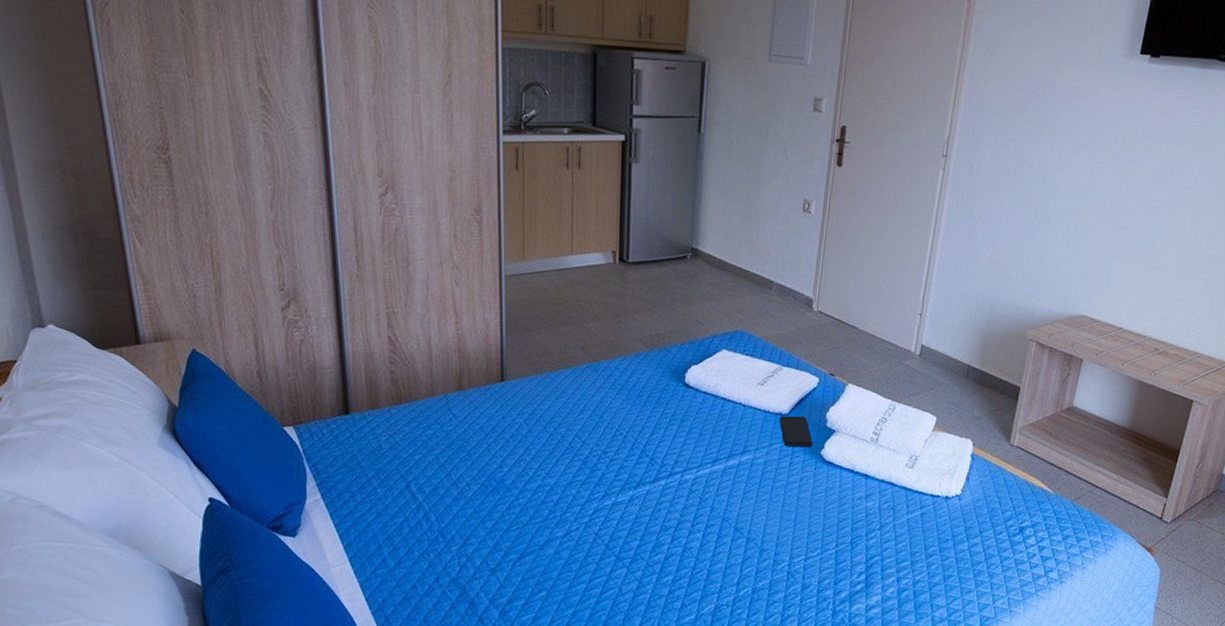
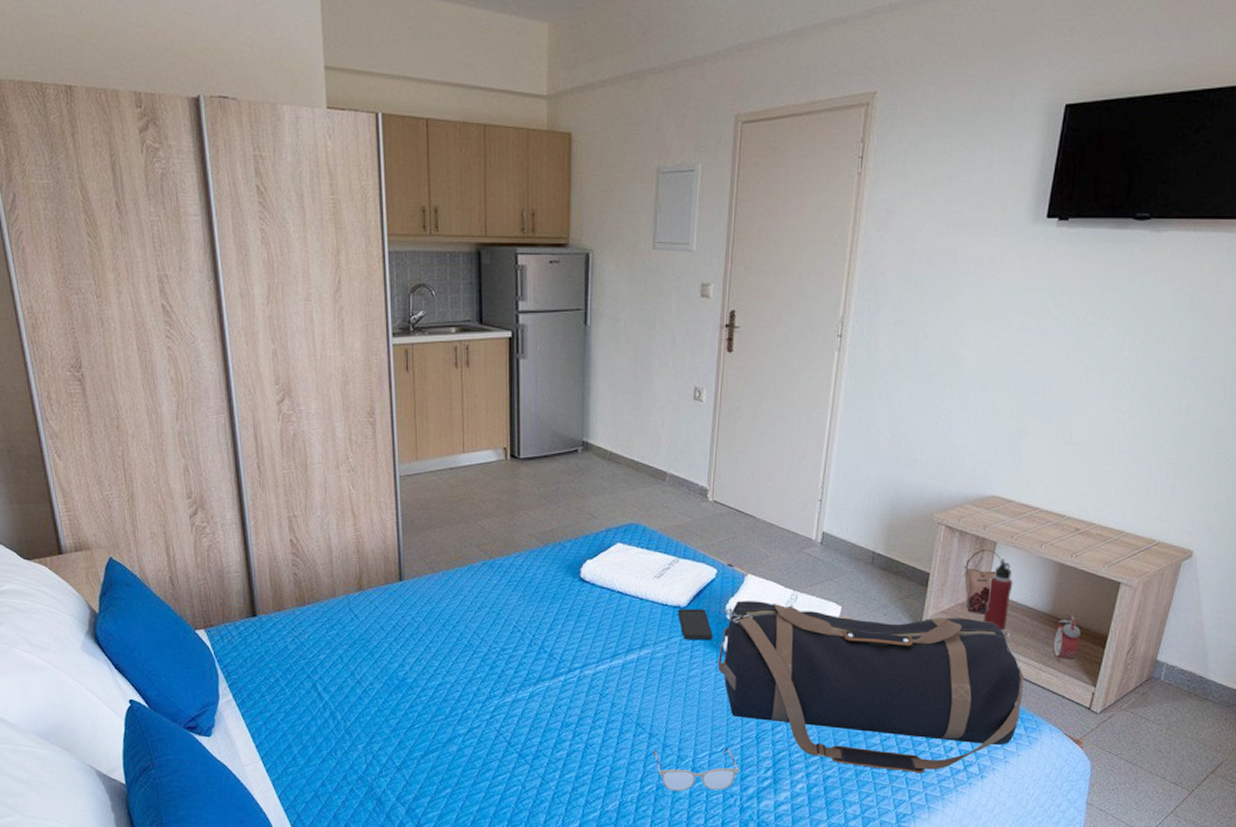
eyeglasses: none [751,553,834,595] -> present [654,748,740,791]
duffel bag: none [816,409,1103,579] -> present [718,601,1024,774]
handbag: none [1051,365,1087,428] -> present [963,549,1002,614]
water bottle: none [1068,375,1097,442] -> present [983,559,1014,629]
alarm clock: none [1130,428,1156,474] -> present [1053,613,1081,662]

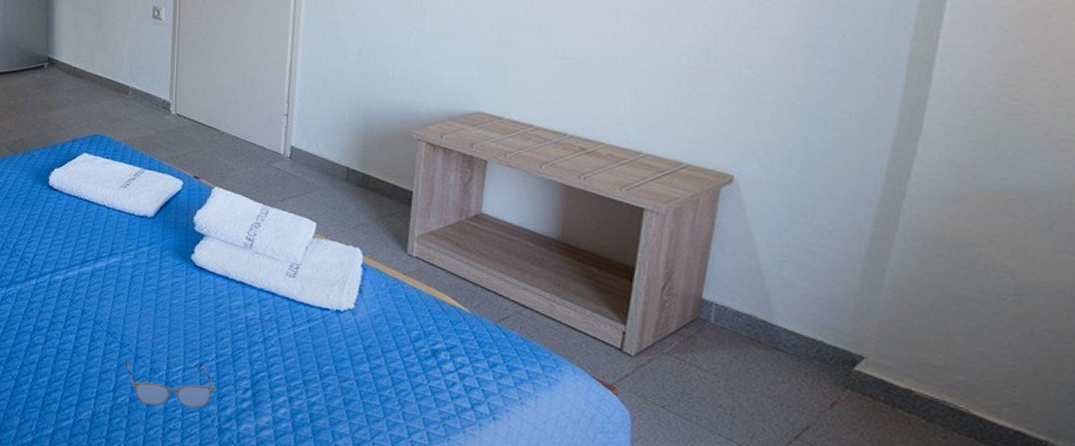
mobile phone: present [678,609,713,640] -> none [145,219,181,251]
duffel bag: present [718,601,1024,774] -> none [188,213,536,409]
handbag: present [963,549,1002,614] -> none [451,167,495,238]
water bottle: present [983,559,1014,629] -> none [479,178,512,255]
alarm clock: present [1053,613,1081,662] -> none [567,241,600,294]

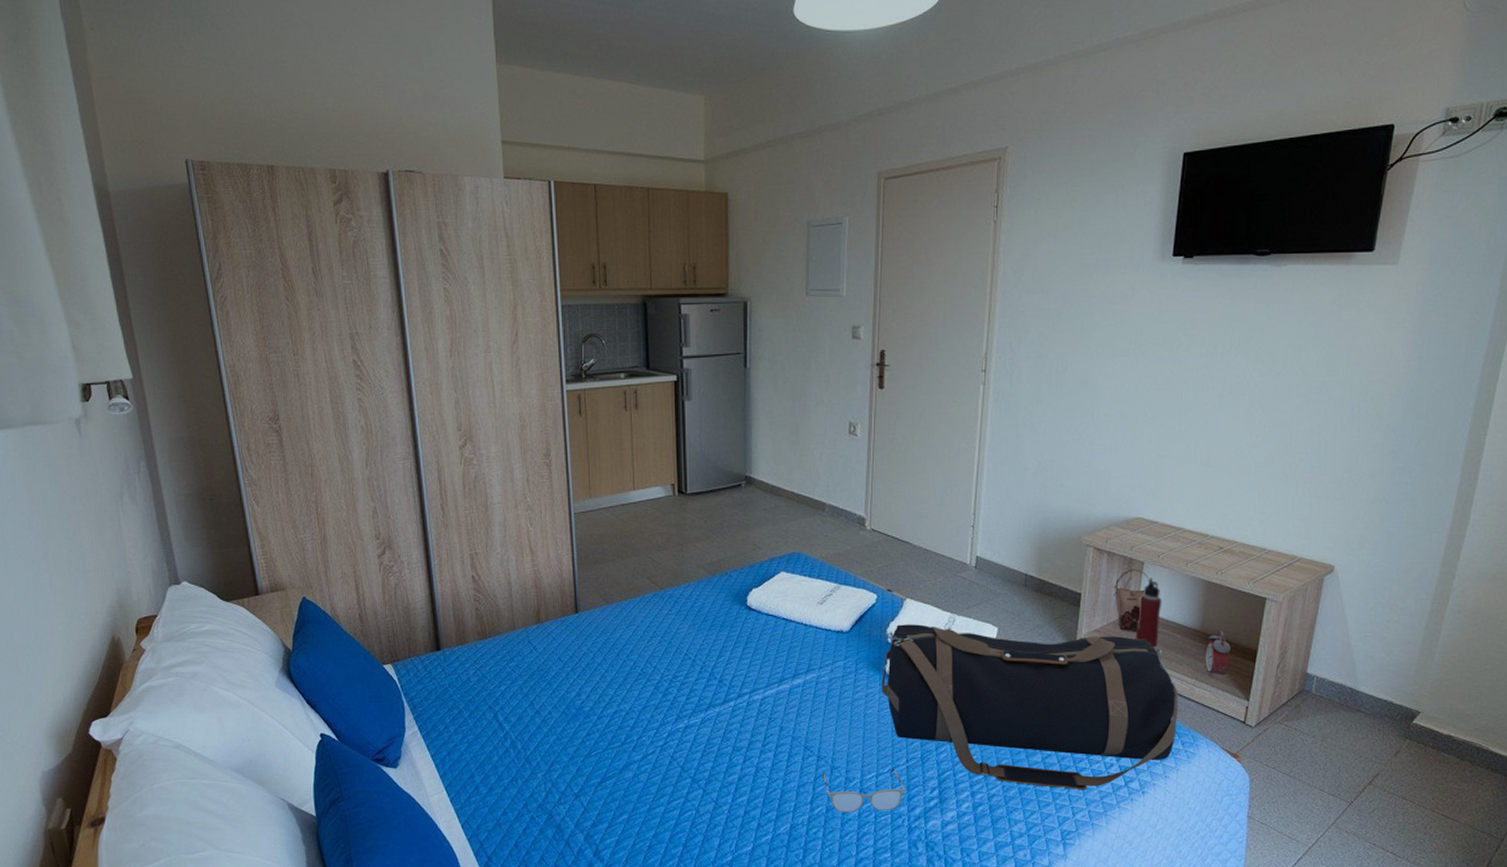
duffel bag: none [188,213,536,409] -> present [882,624,1179,790]
handbag: none [451,167,495,238] -> present [1113,569,1150,632]
water bottle: none [479,178,512,255] -> present [1135,578,1162,646]
alarm clock: none [567,241,600,294] -> present [1205,629,1231,677]

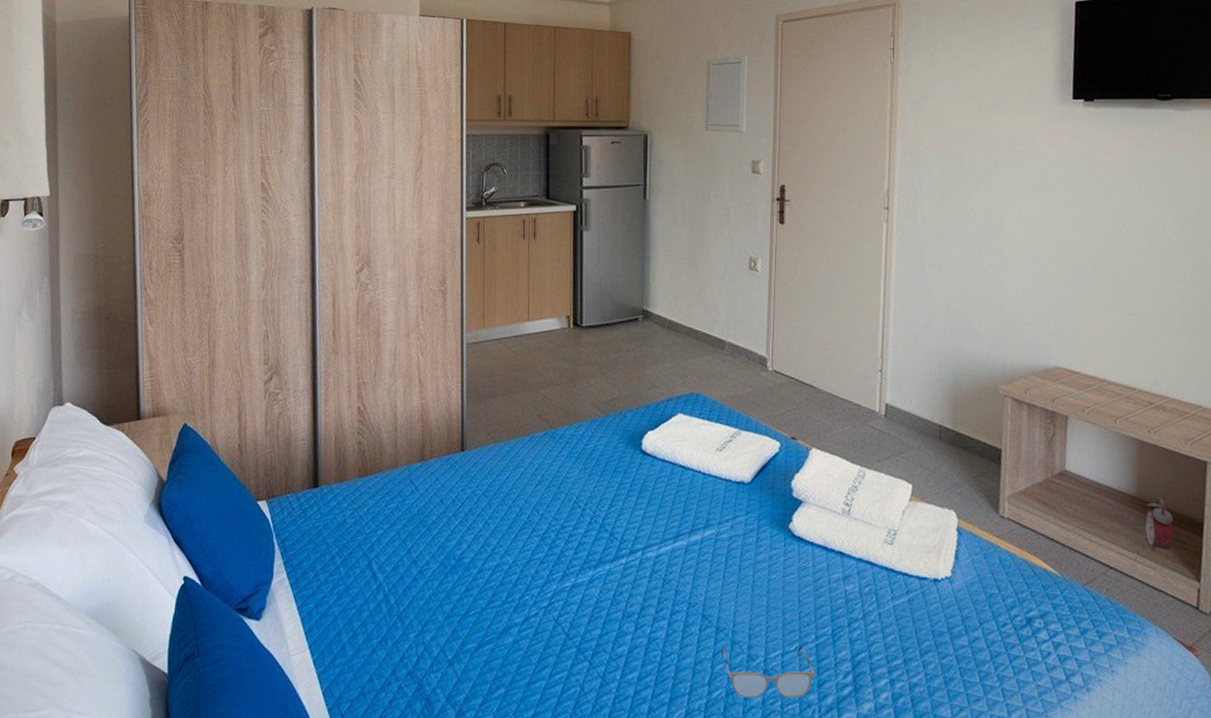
duffel bag: present [882,624,1179,790] -> none [787,477,1121,684]
handbag: present [1113,569,1150,632] -> none [1036,423,1076,496]
water bottle: present [1135,578,1162,646] -> none [1065,434,1092,513]

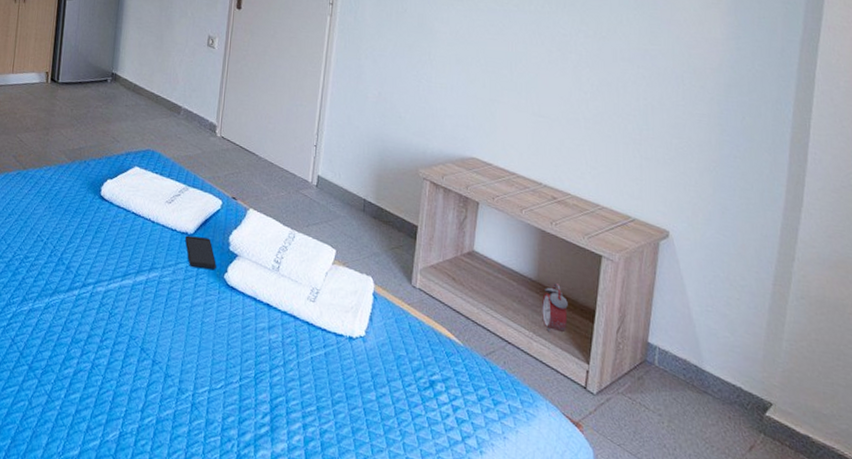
eyeglasses: present [722,646,816,699] -> none [155,378,238,433]
mobile phone: none [742,485,779,520] -> present [185,235,216,270]

